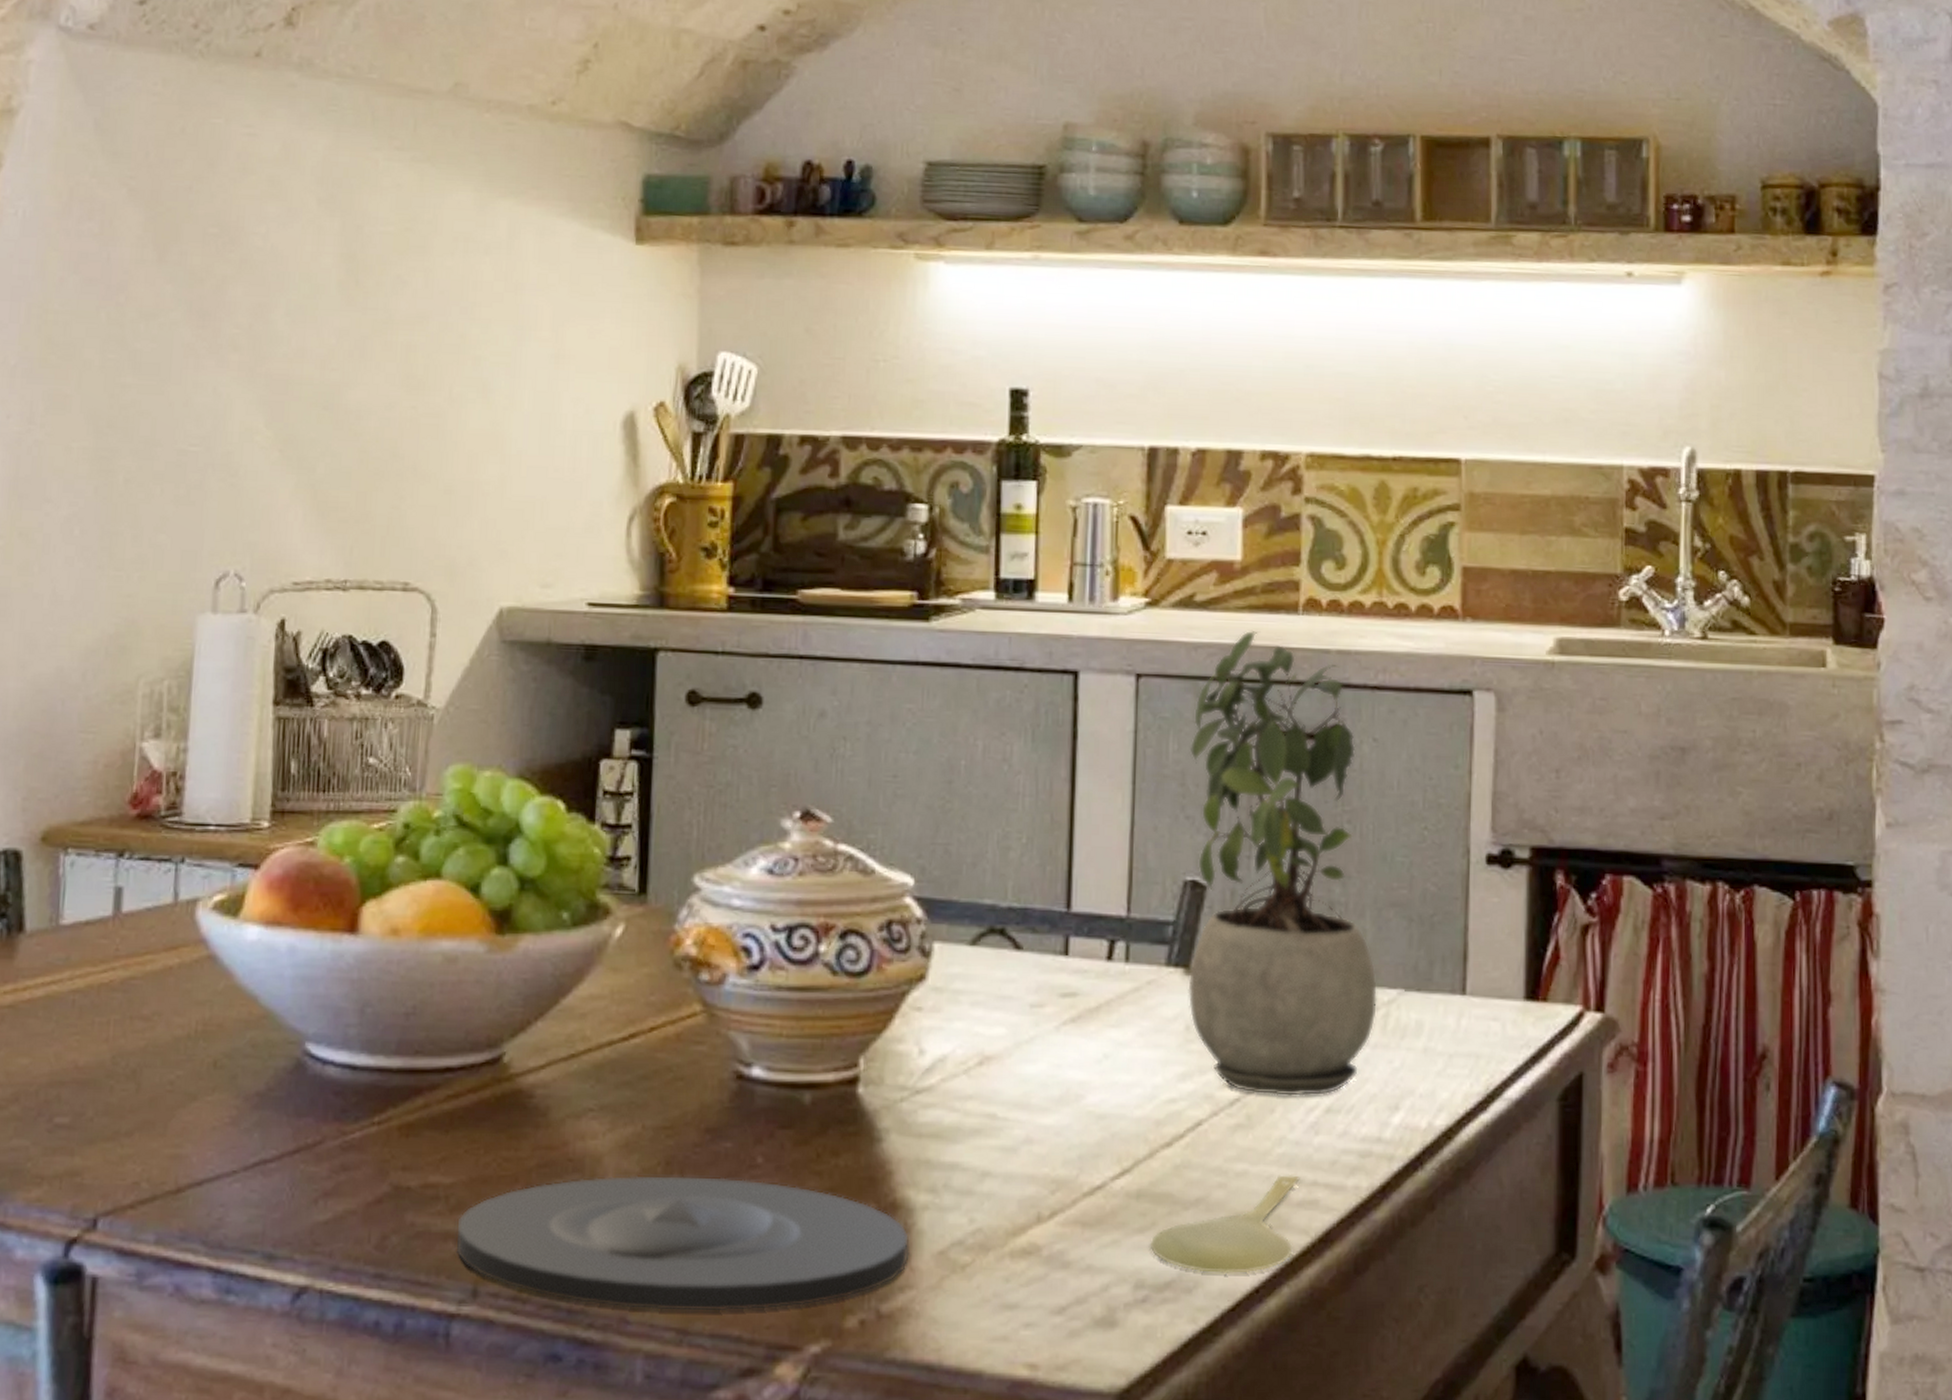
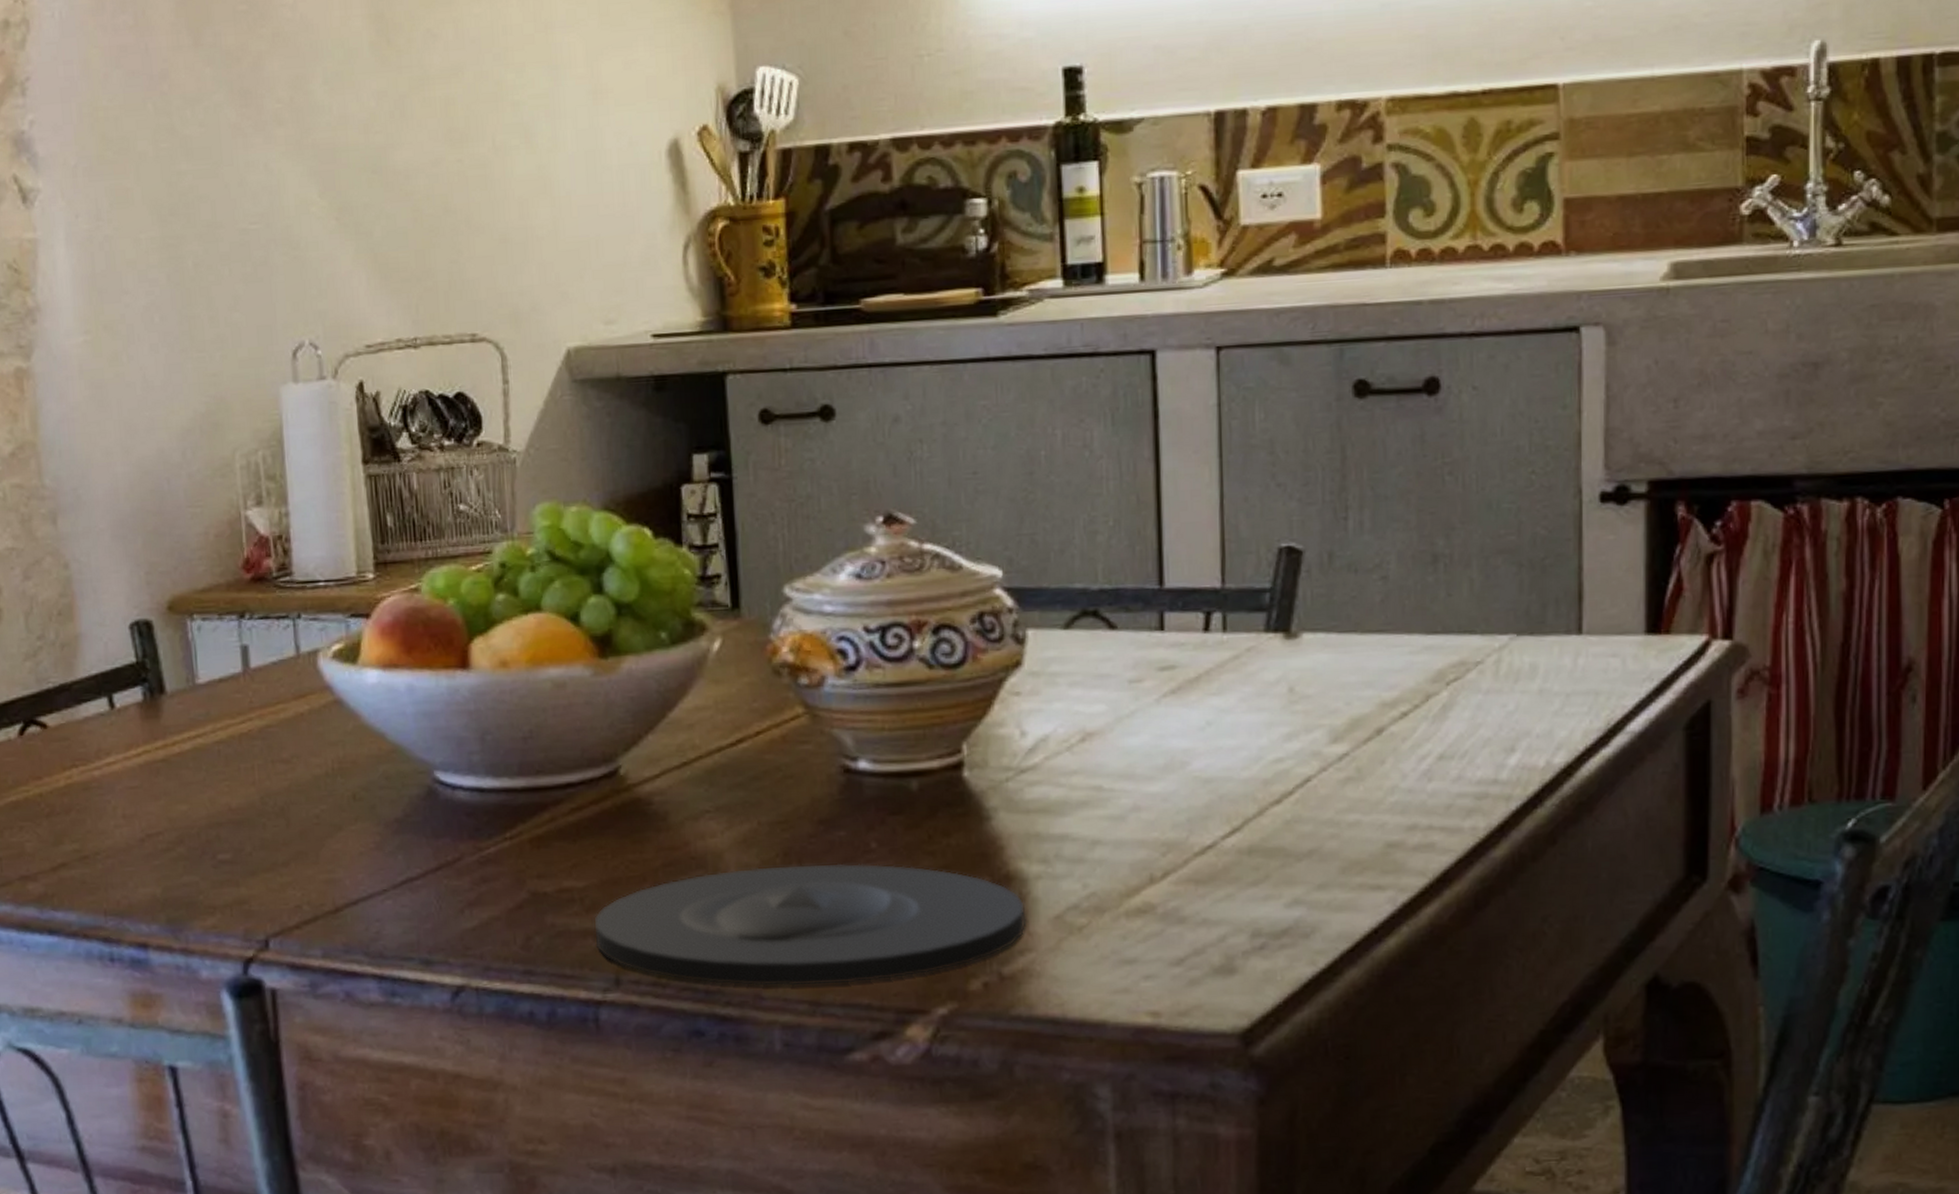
spoon: present [1149,1175,1300,1275] -> none [1264,821,1415,919]
potted plant: present [1187,630,1378,1097] -> none [1277,289,1489,748]

